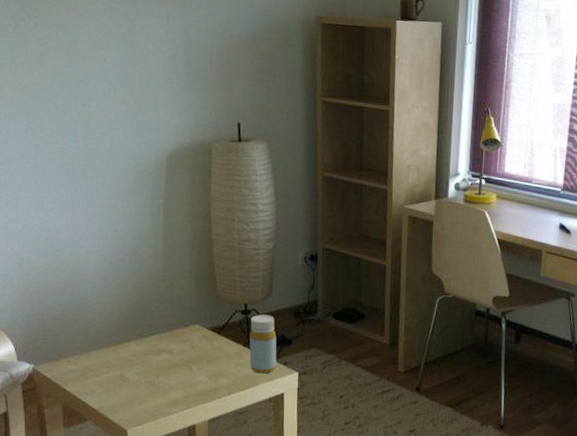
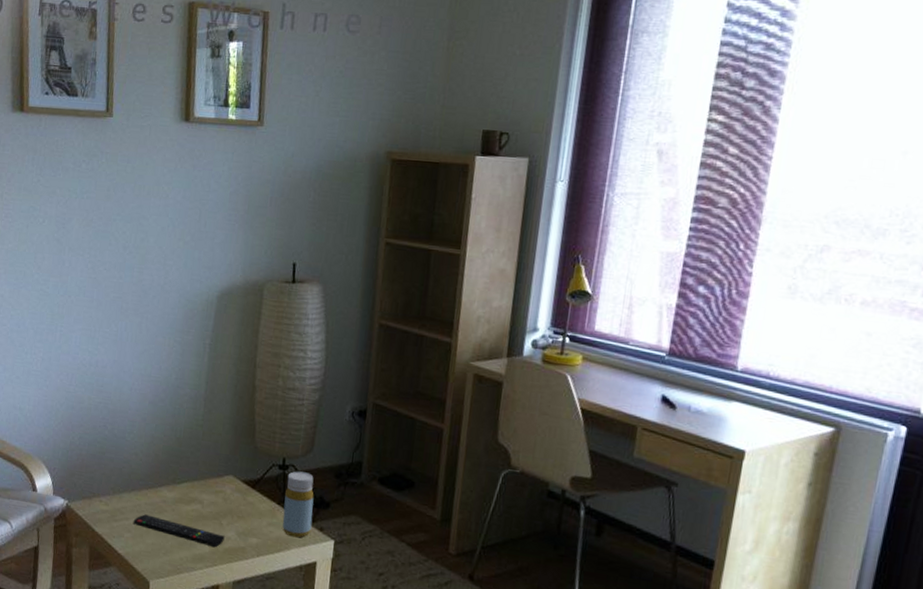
remote control: none [104,369,196,391] -> present [133,514,225,547]

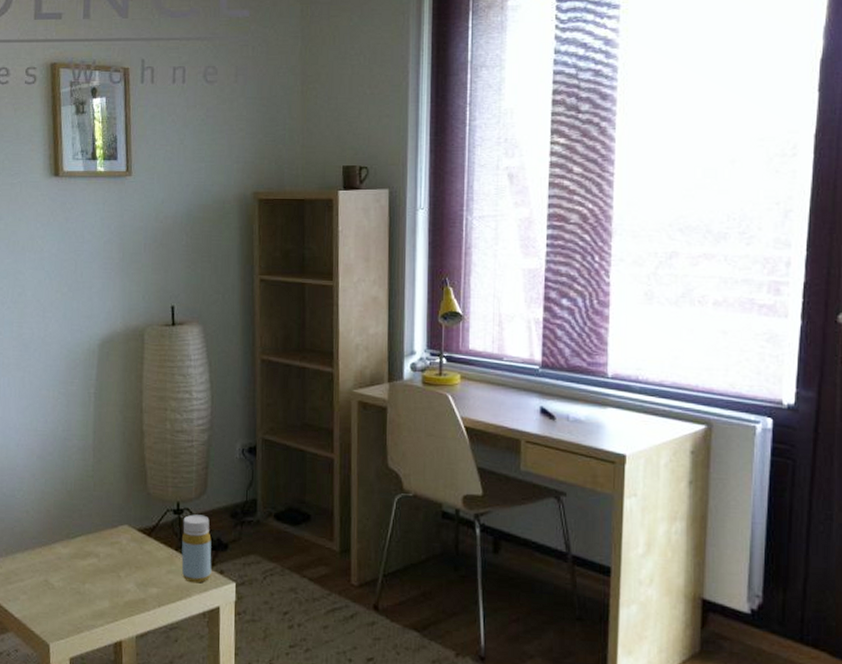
remote control: present [133,514,225,547] -> none [28,573,124,601]

